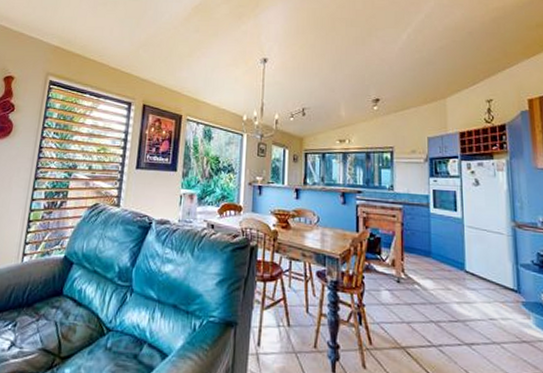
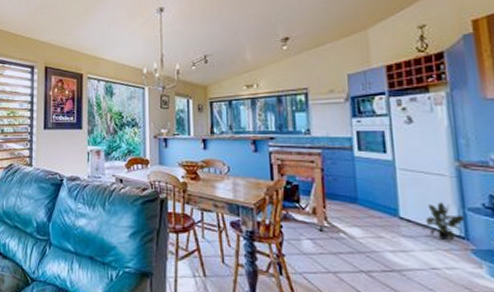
potted plant: none [484,259,518,293] -> present [422,203,465,240]

